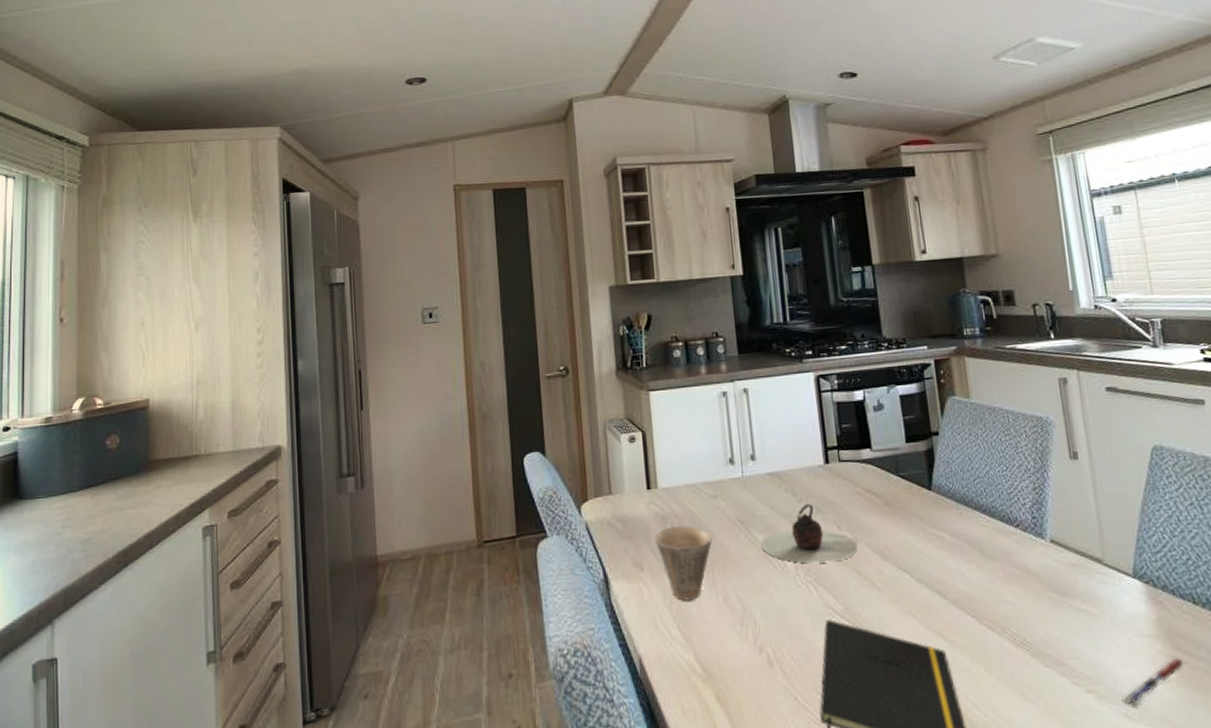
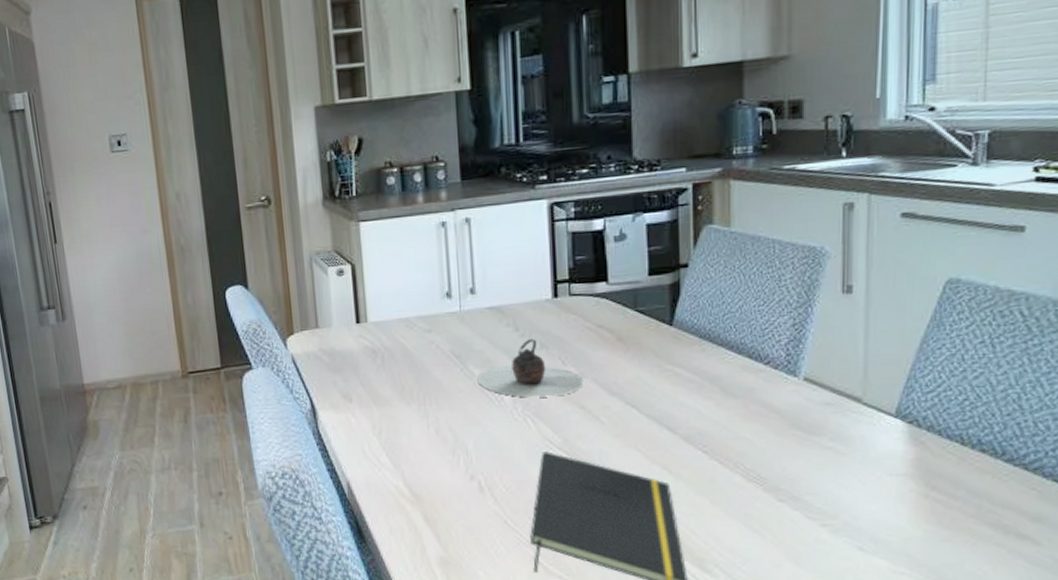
cup: present [654,525,713,601] -> none [364,359,426,431]
pen: present [1122,659,1184,706] -> none [859,497,937,540]

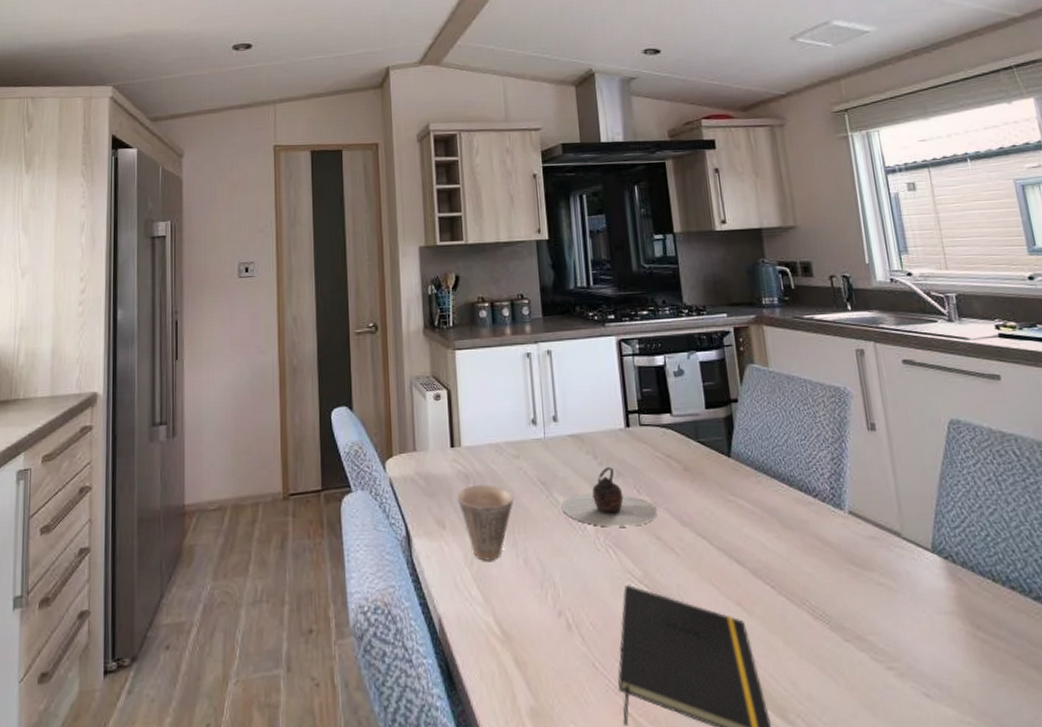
cup: none [364,359,426,431] -> present [457,485,514,561]

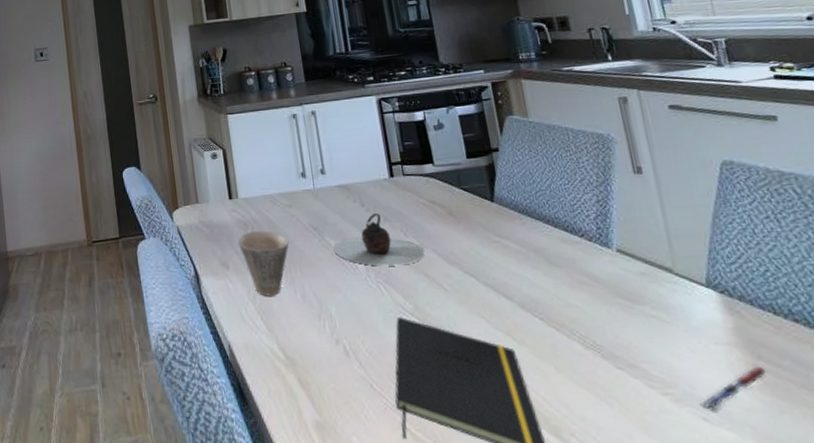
pen: none [922,638,985,685] -> present [700,367,767,410]

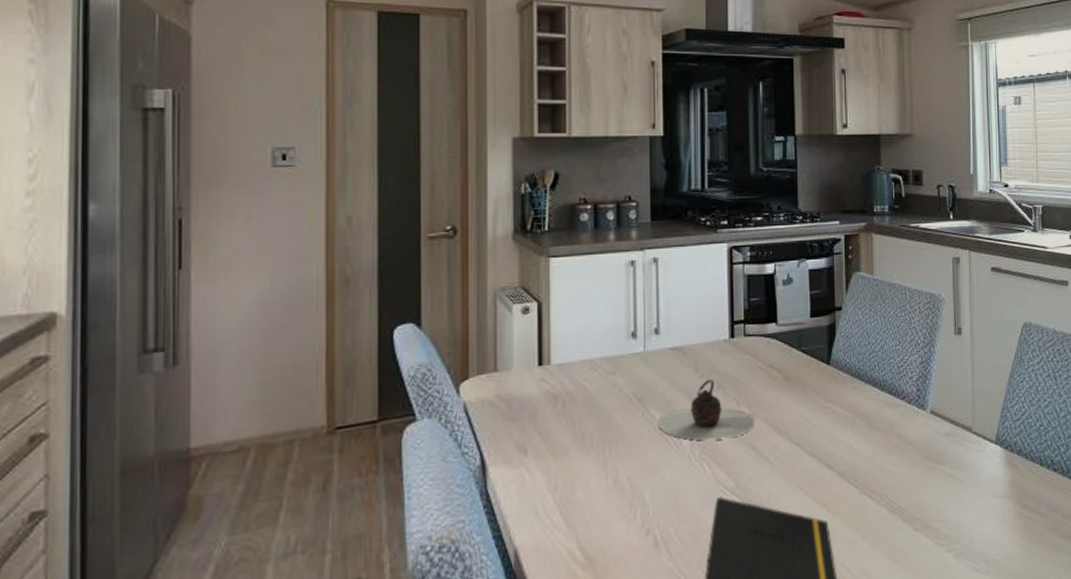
cup: present [237,231,290,296] -> none [542,404,607,485]
pen: present [700,367,767,410] -> none [975,515,1028,561]

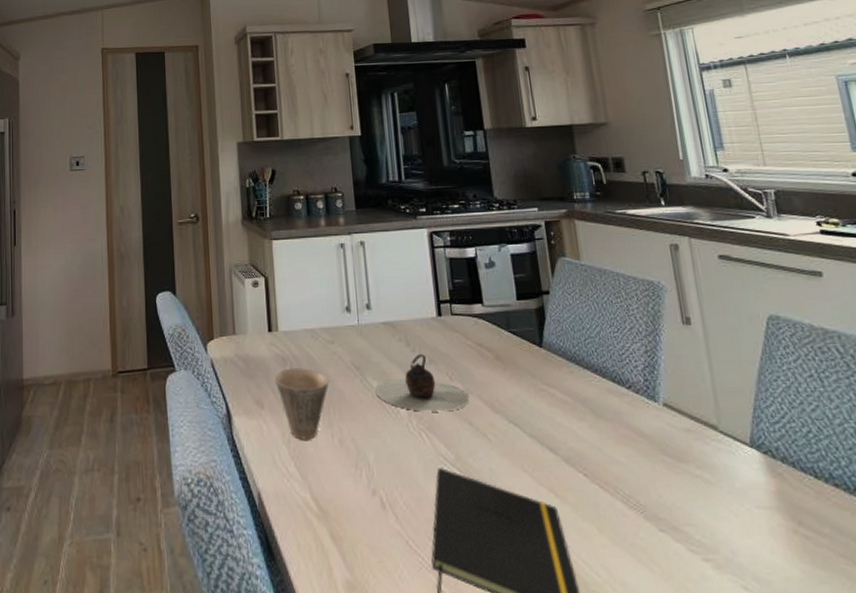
cup: none [542,404,607,485] -> present [274,368,329,440]

